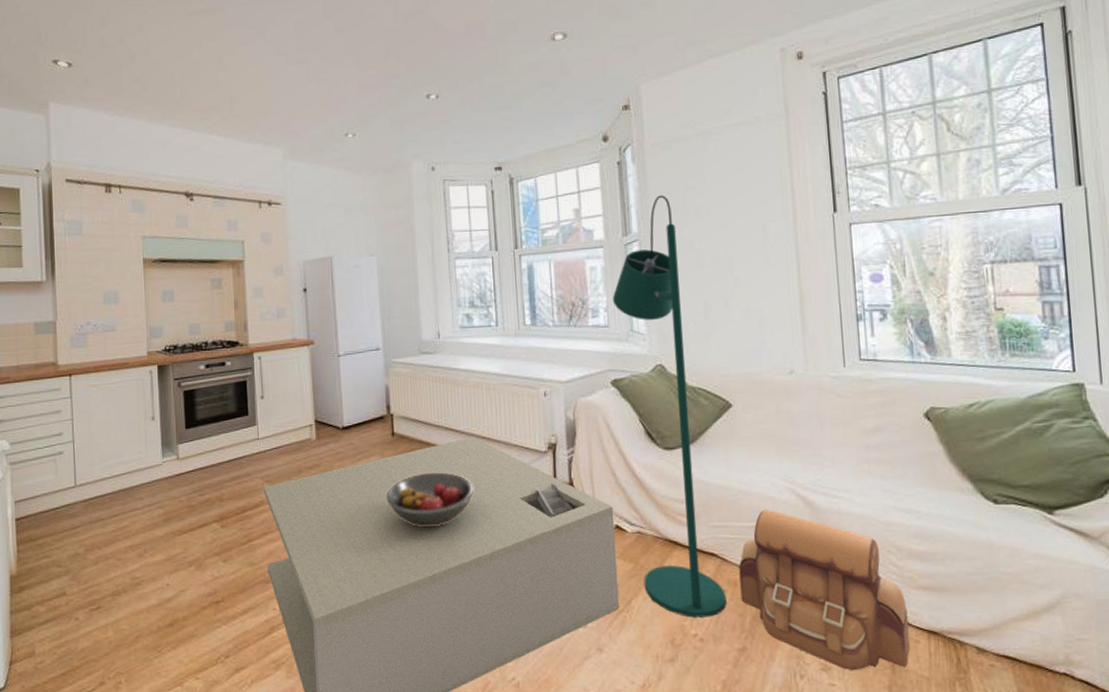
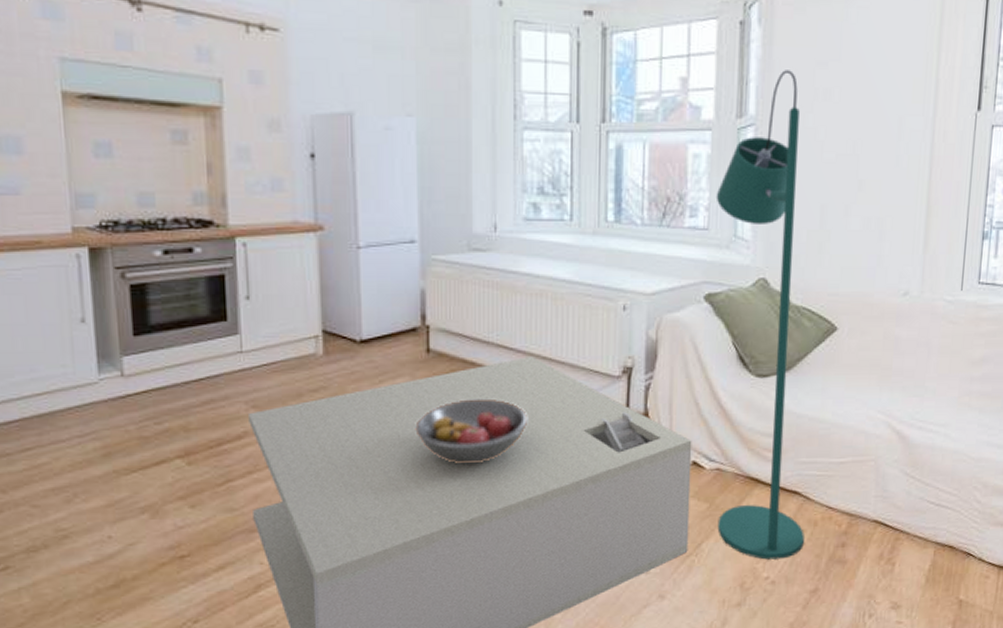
backpack: present [739,509,910,671] -> none [820,444,983,608]

